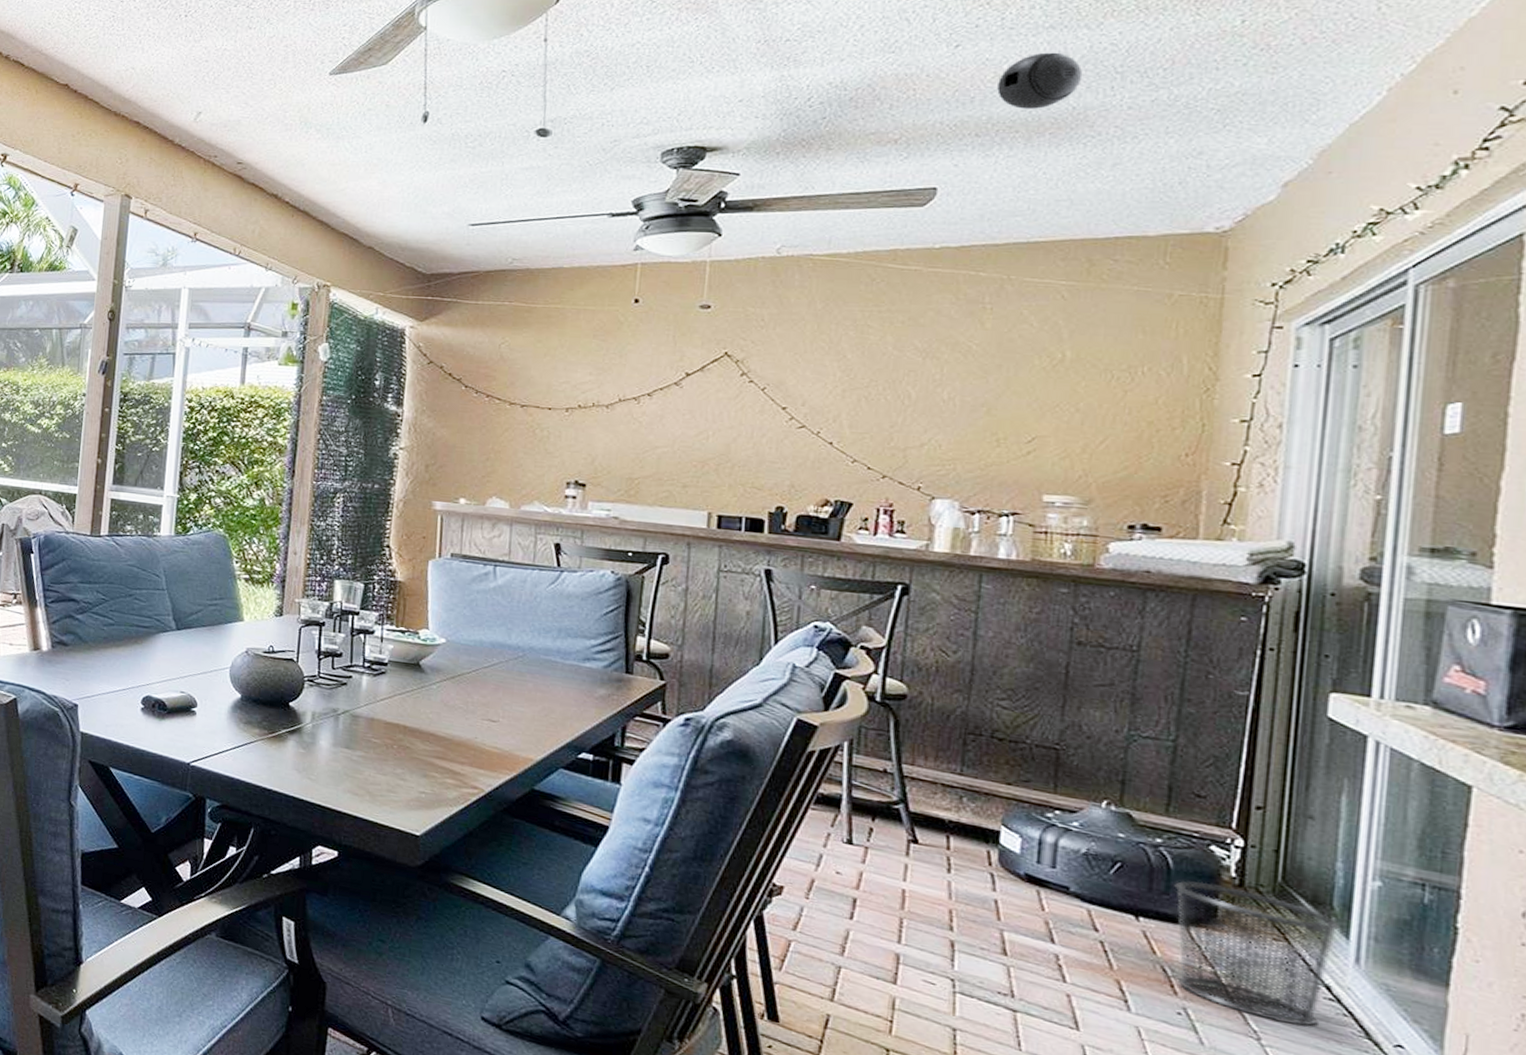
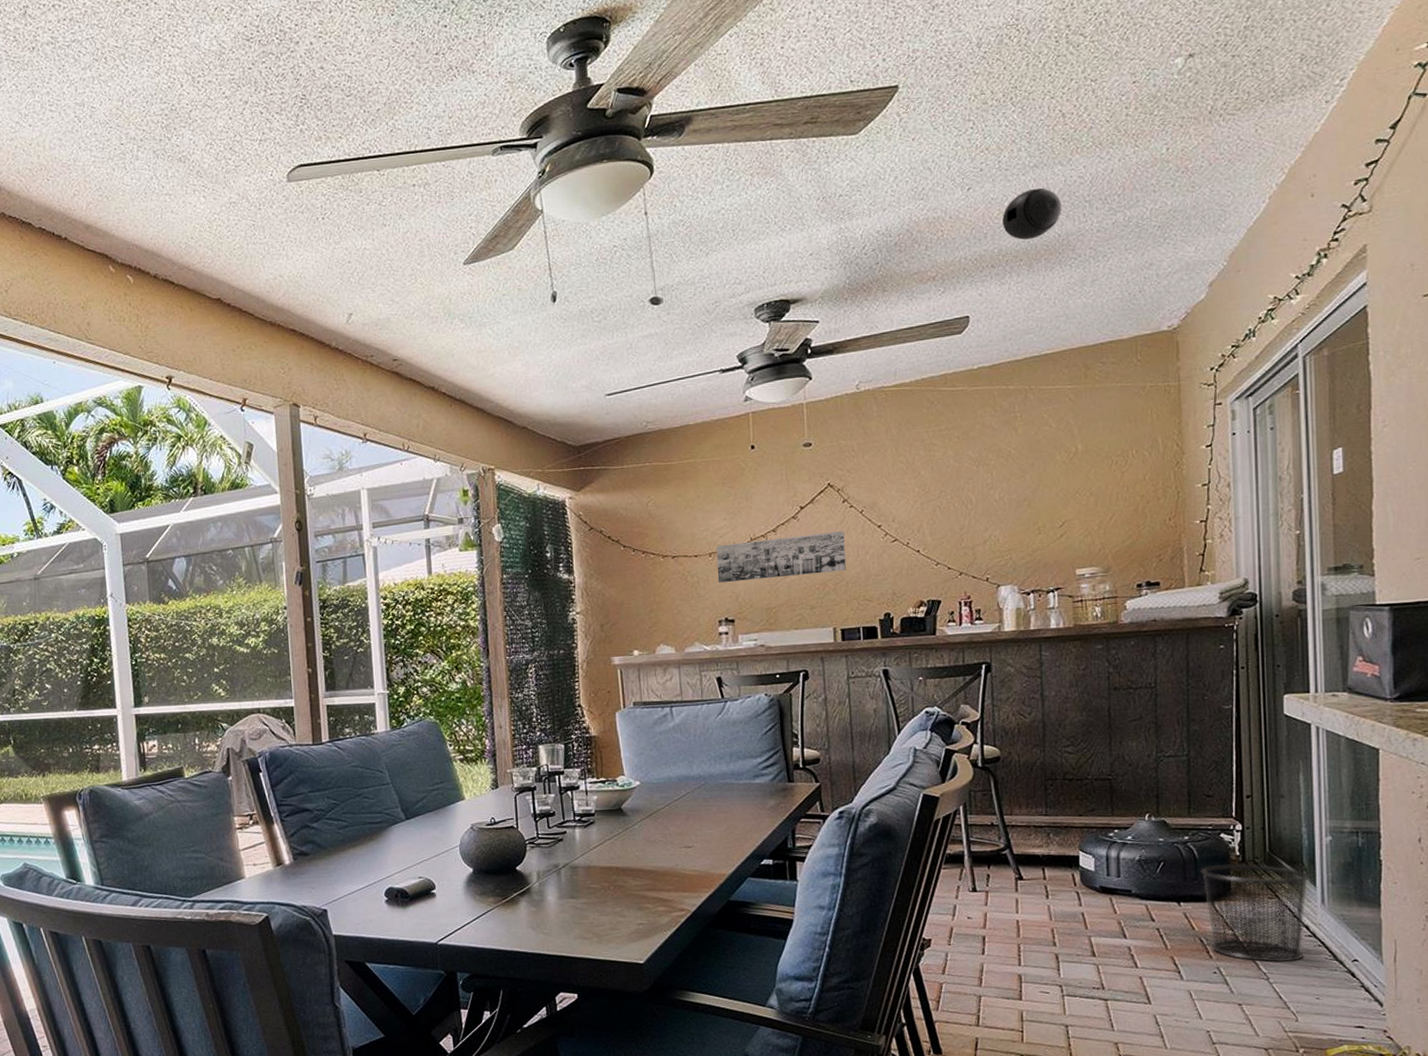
wall art: none [572,400,738,452] -> present [716,531,846,584]

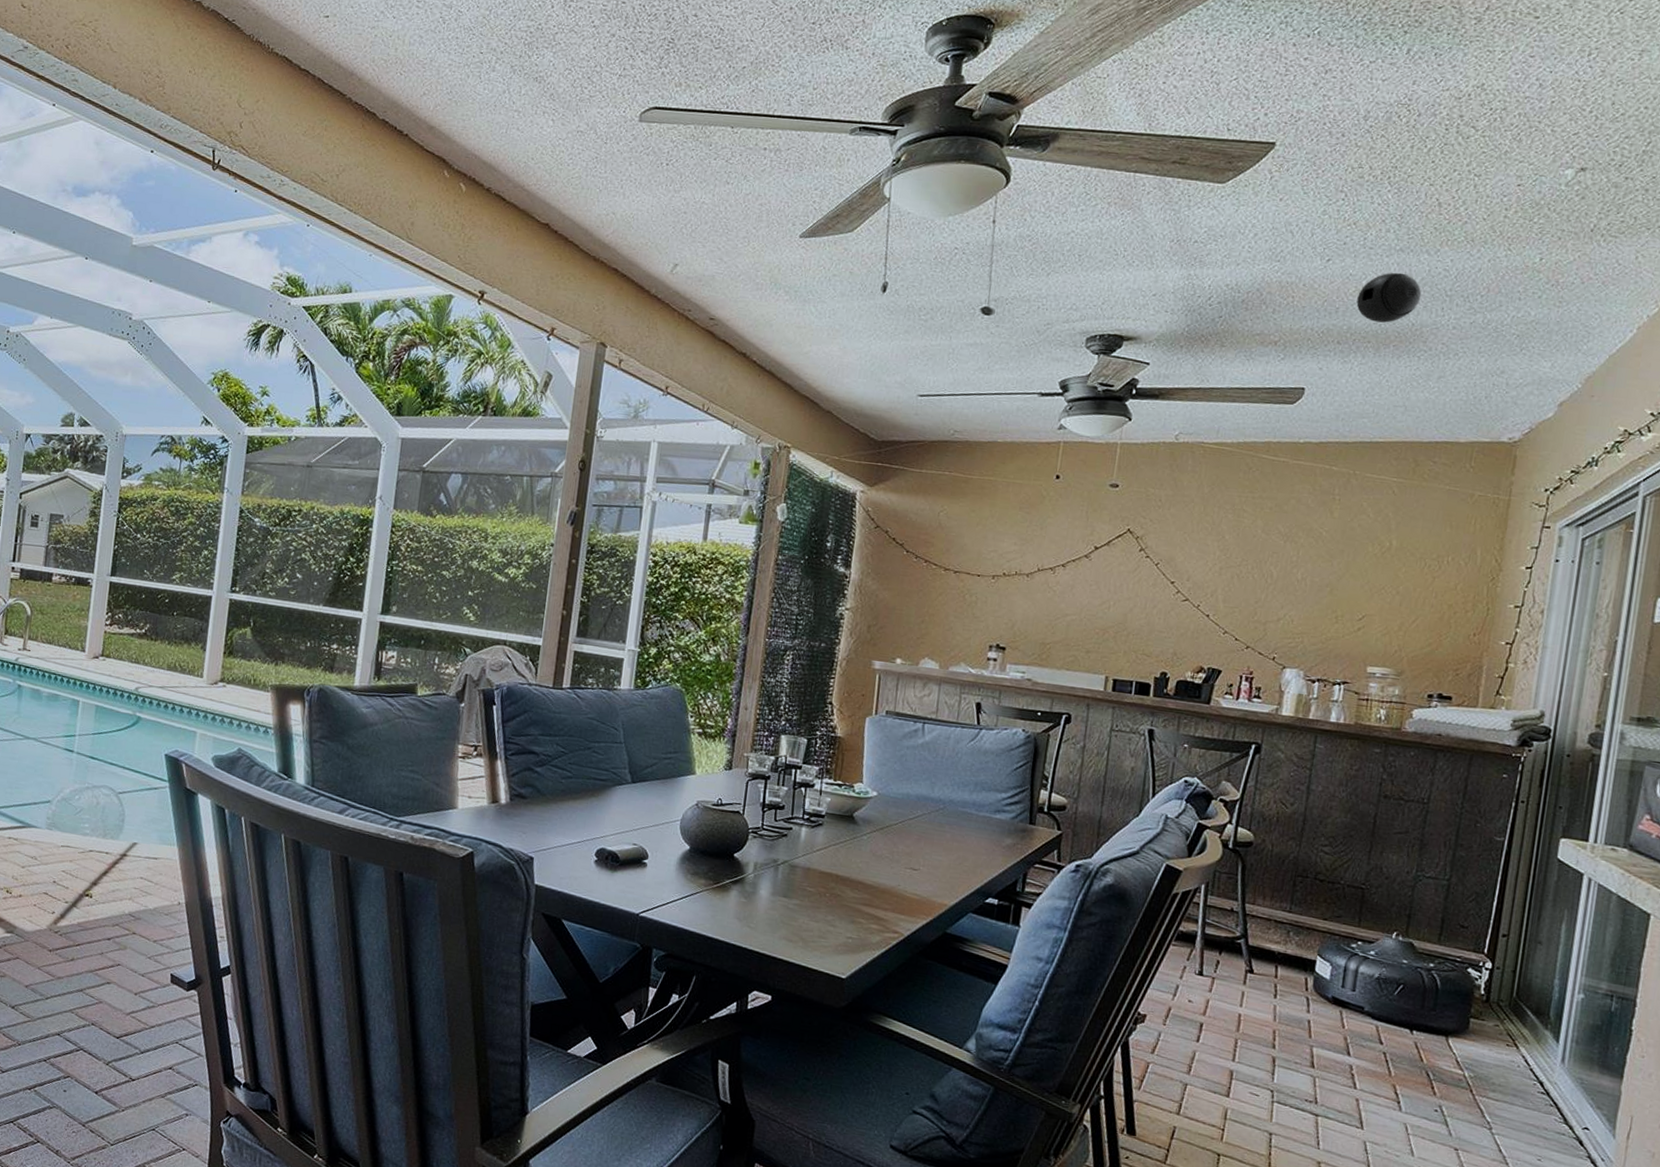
wall art: present [716,531,846,584] -> none [996,569,1135,621]
waste bin: present [1200,863,1309,963] -> none [1436,998,1553,1117]

